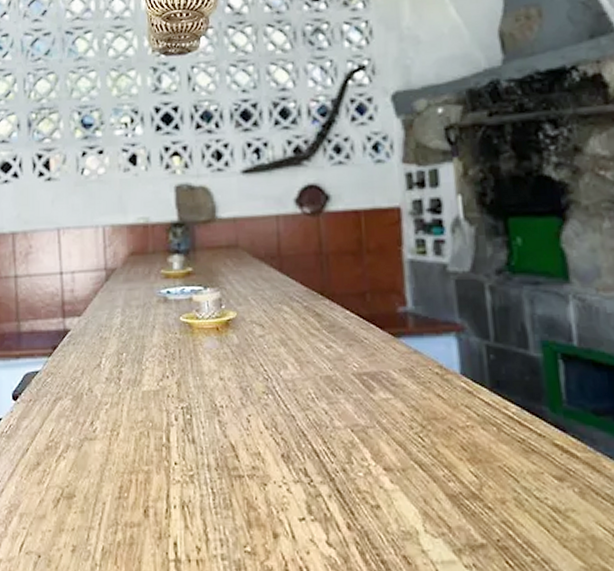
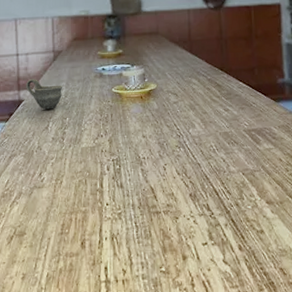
cup: none [73,304,118,342] -> present [26,79,63,110]

